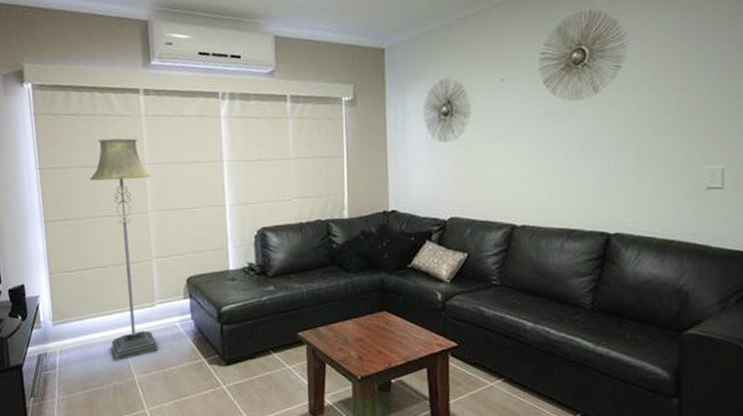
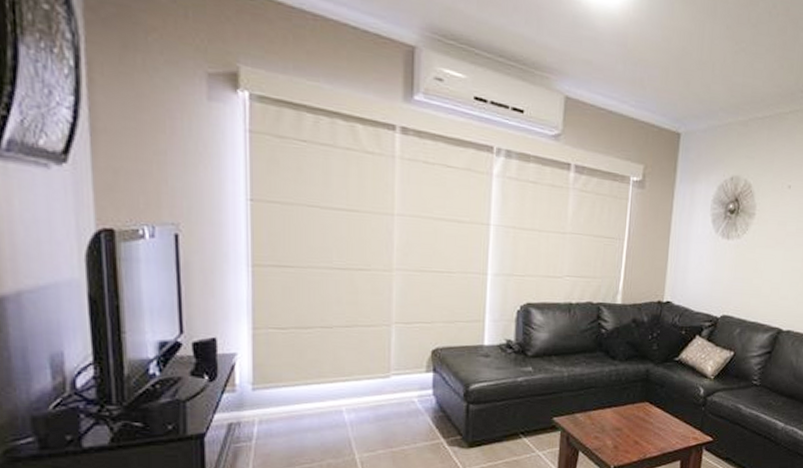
floor lamp: present [89,138,159,361] -> none [318,177,400,436]

